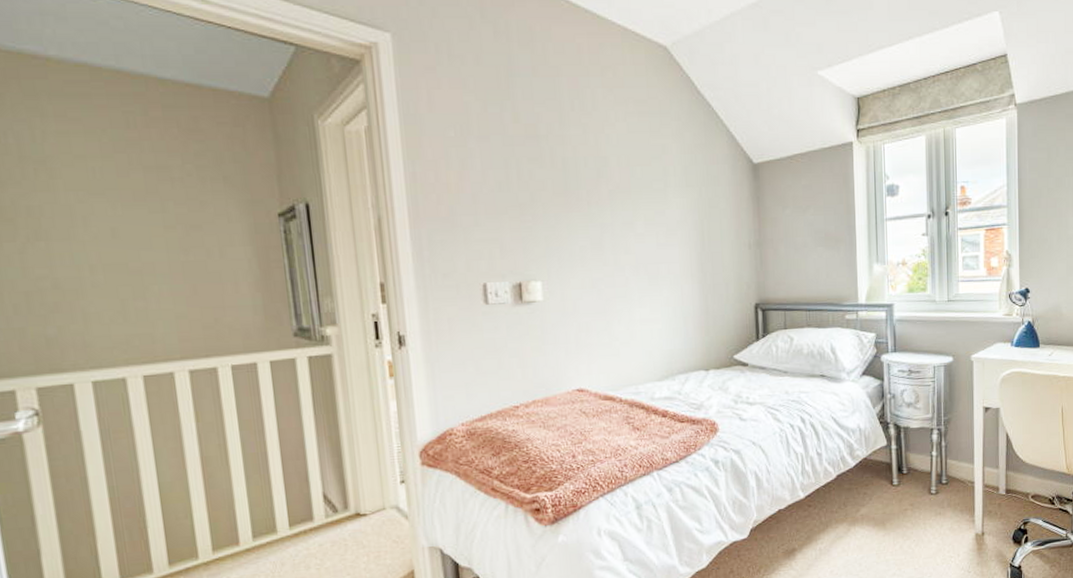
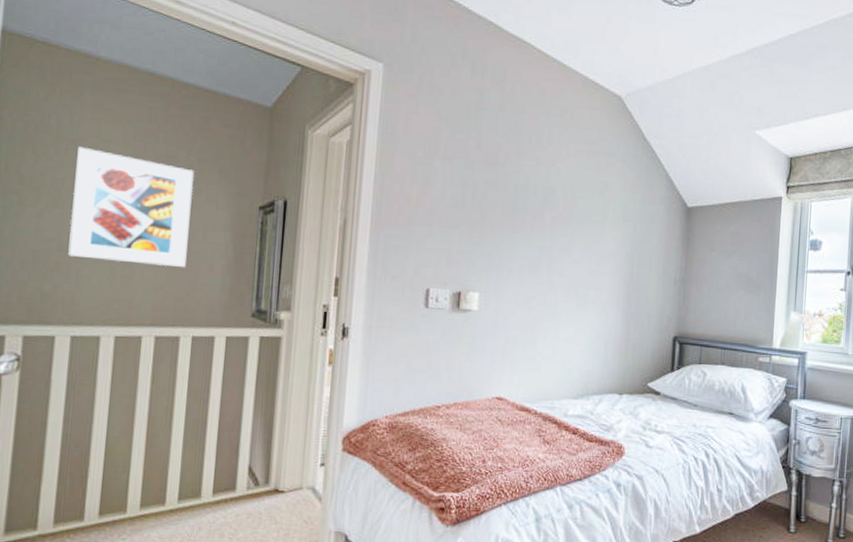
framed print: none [49,166,207,294] -> present [68,146,194,268]

